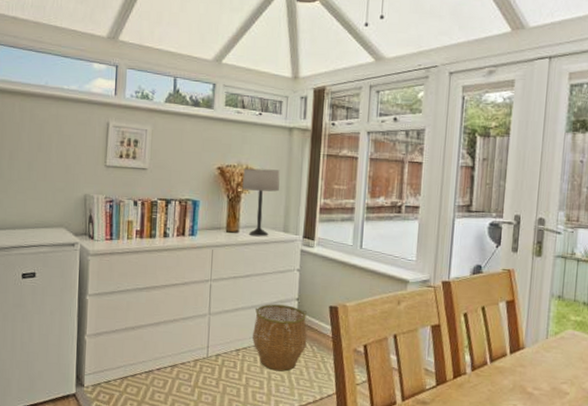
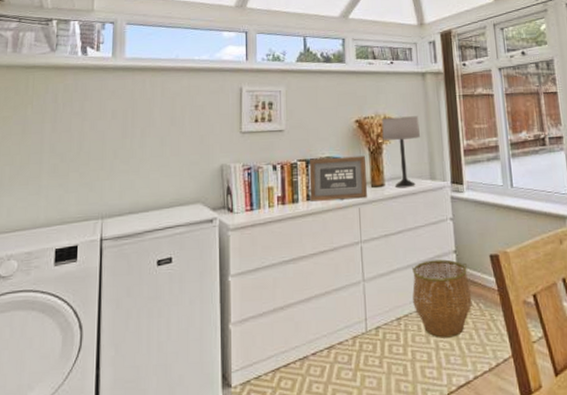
picture frame: none [167,199,223,242] -> present [309,156,367,202]

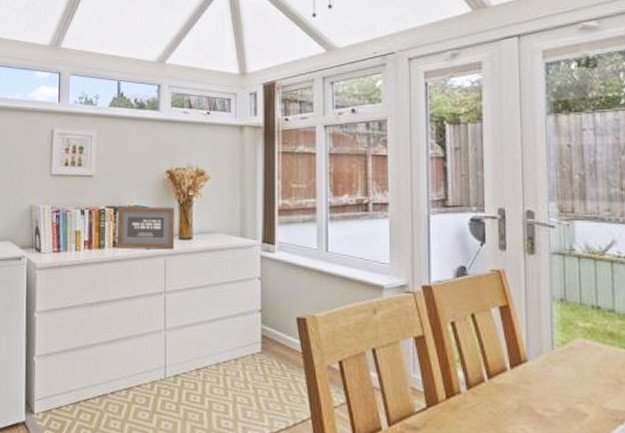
table lamp: present [381,116,421,188] -> none [194,169,234,243]
basket: present [411,259,473,338] -> none [212,317,274,393]

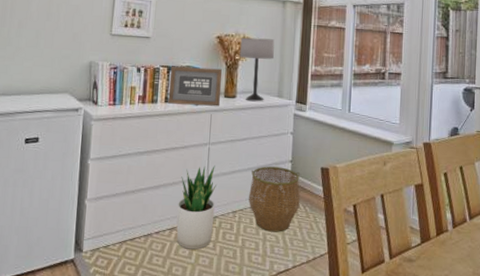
planter: none [134,317,176,412] -> present [176,165,216,250]
table lamp: none [194,169,234,243] -> present [240,37,275,102]
basket: none [212,317,274,393] -> present [248,166,301,232]

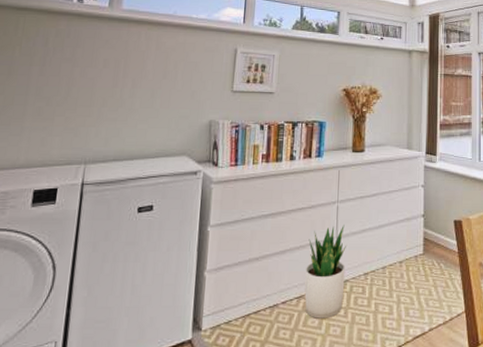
picture frame: present [168,66,222,107] -> none [293,121,349,162]
table lamp: present [240,37,275,102] -> none [367,88,402,155]
basket: present [248,166,301,232] -> none [380,222,434,293]

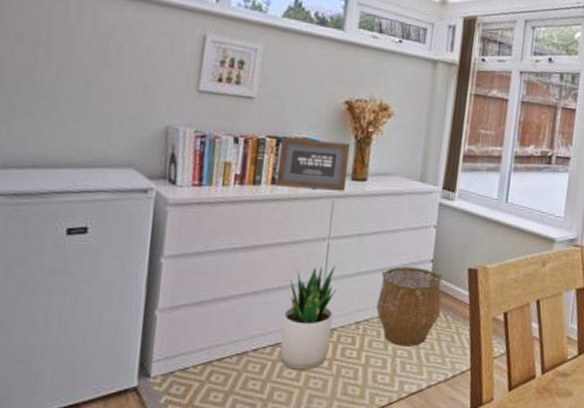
picture frame: none [293,121,349,162] -> present [275,137,350,191]
basket: none [380,222,434,293] -> present [375,266,443,346]

